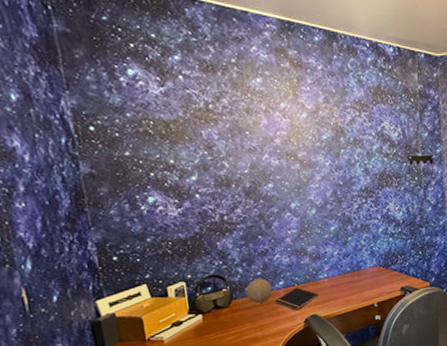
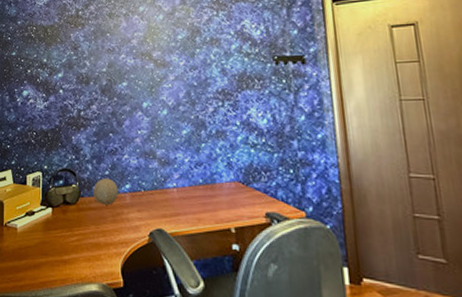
notepad: present [275,288,319,311] -> none [120,194,166,220]

